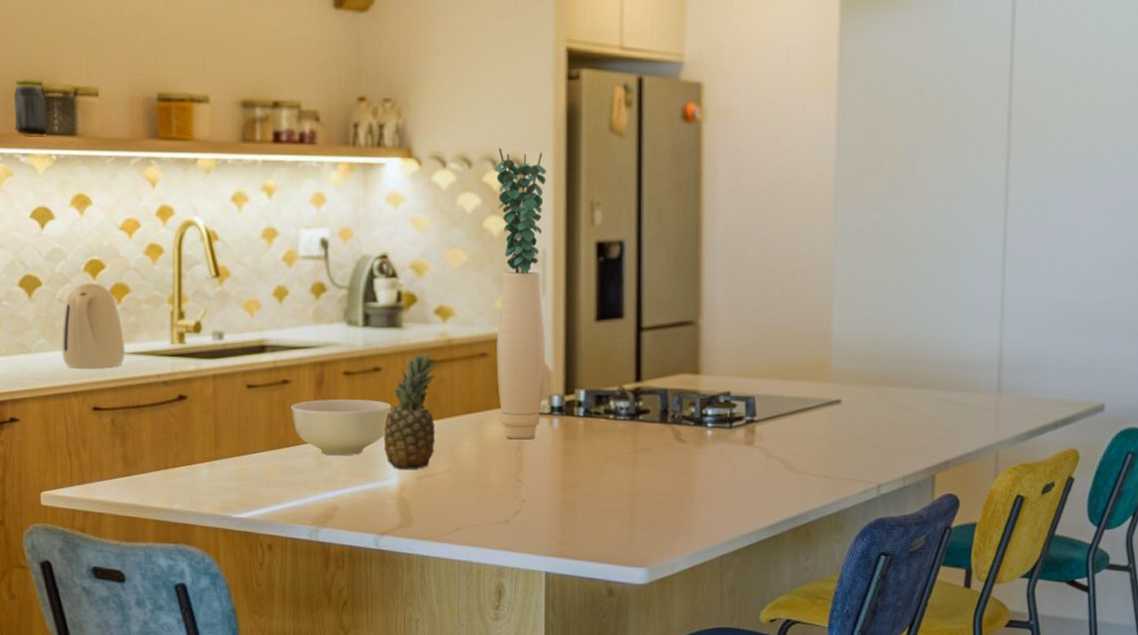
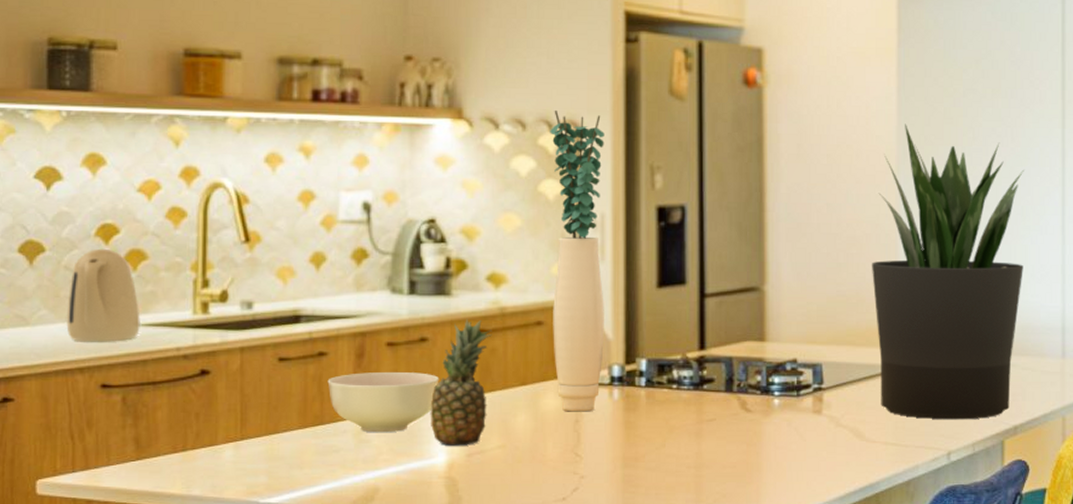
jar: present [13,78,48,136] -> none [18,29,58,90]
planter: none [806,157,965,454] -> present [872,123,1024,420]

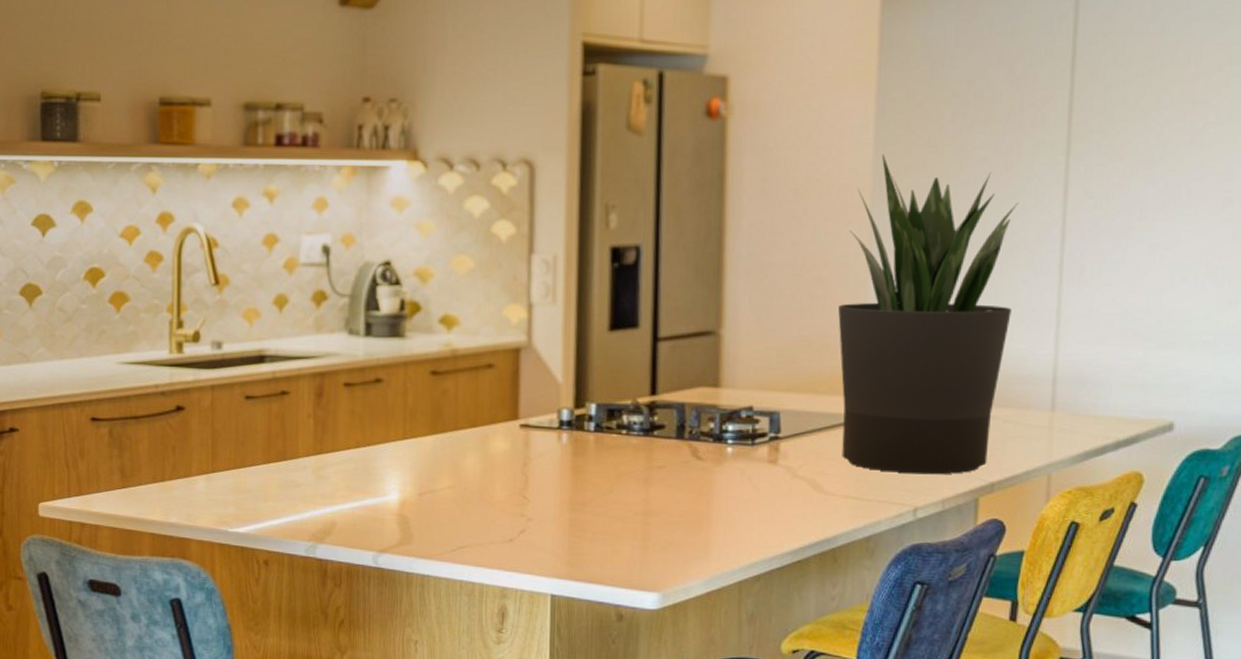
kettle: present [66,248,140,342] -> none [61,291,124,379]
bowl: present [327,372,439,433] -> none [289,411,393,470]
fruit: present [430,319,492,446] -> none [383,361,444,485]
vase: present [550,109,604,412] -> none [503,148,559,455]

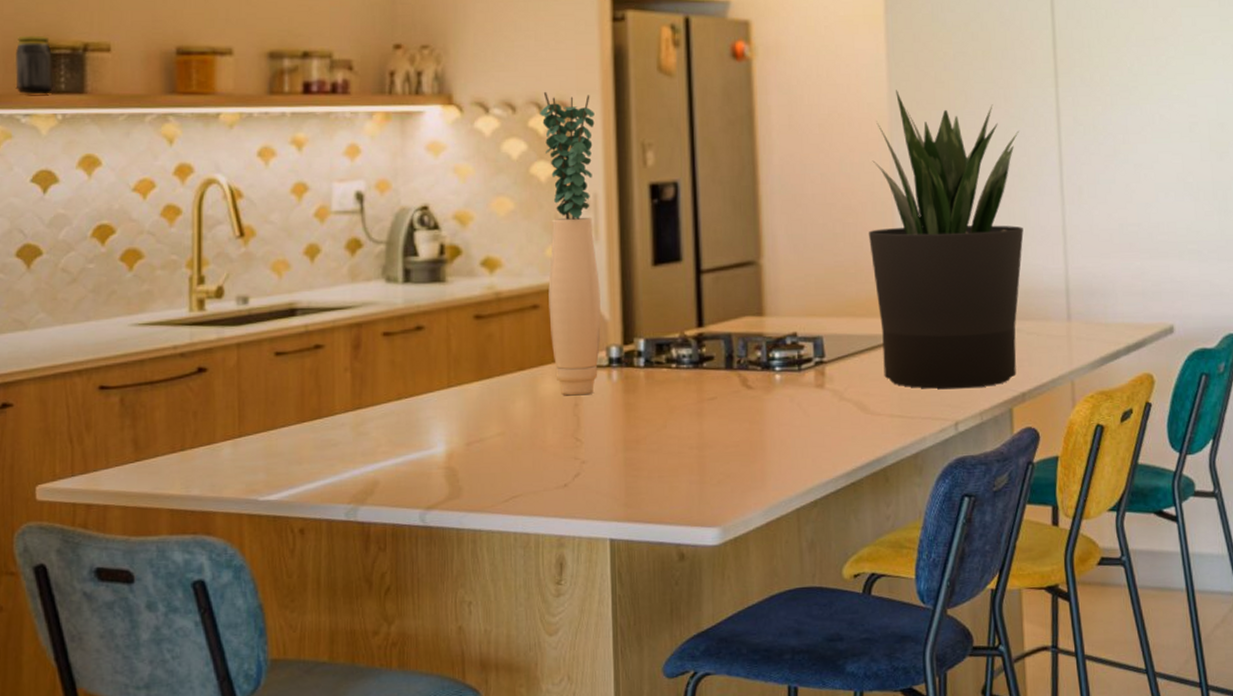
jar: none [16,84,50,142] -> present [15,35,53,95]
vase: none [503,148,559,455] -> present [540,91,601,396]

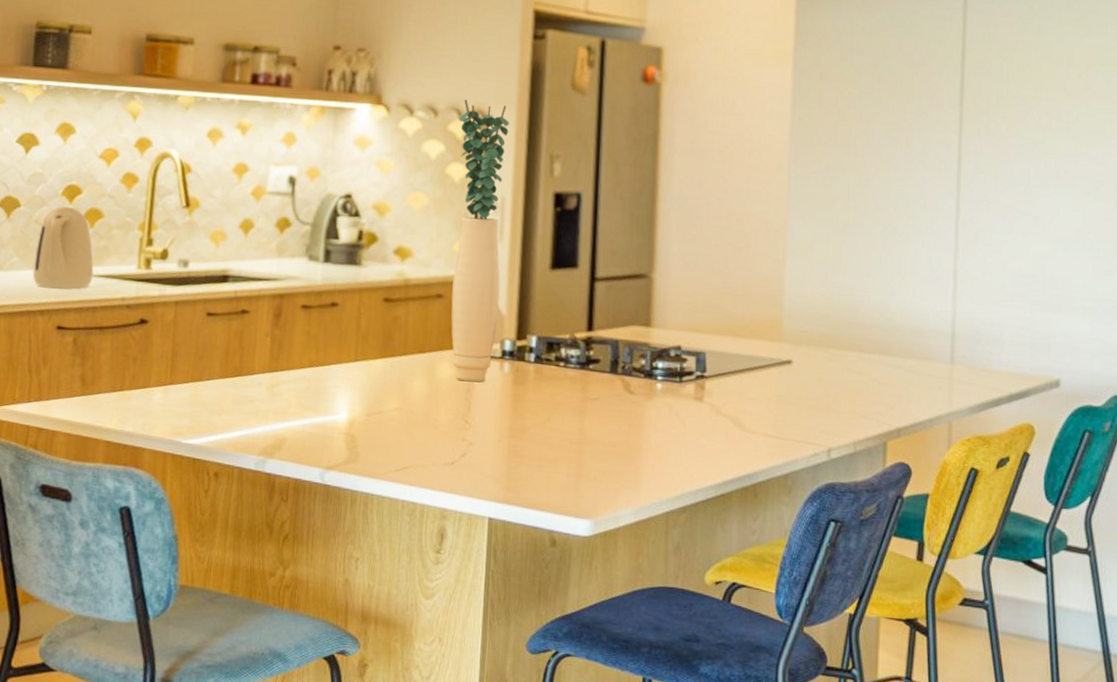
jar: present [15,35,53,95] -> none [11,14,43,67]
kettle: none [64,249,137,344] -> present [32,206,94,289]
planter: present [869,89,1024,389] -> none [759,124,918,418]

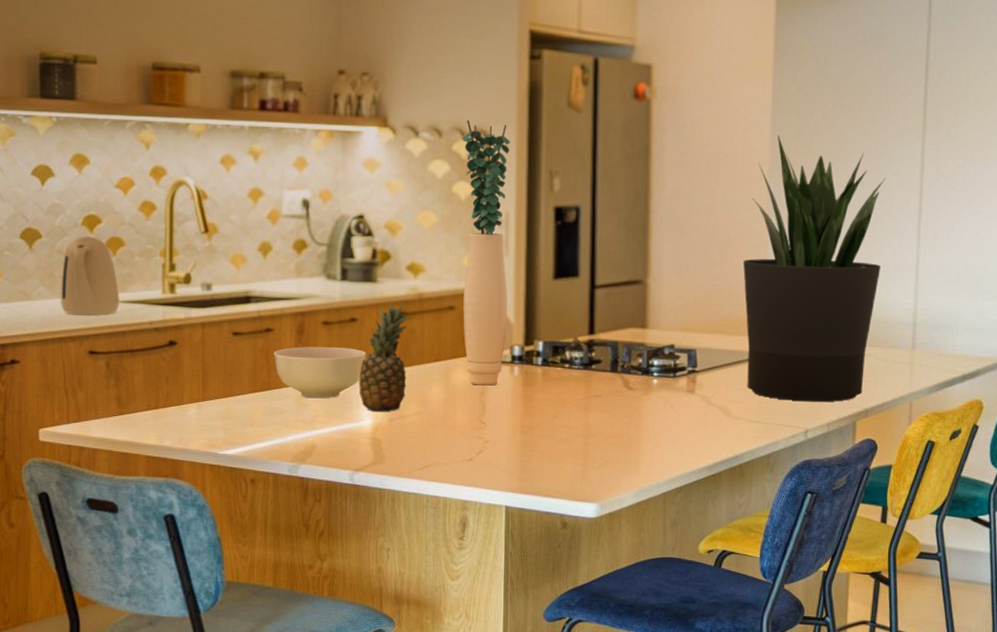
bowl: none [247,331,346,388] -> present [273,347,367,399]
fruit: none [335,288,396,405] -> present [358,303,411,411]
planter: none [759,124,918,418] -> present [743,135,885,402]

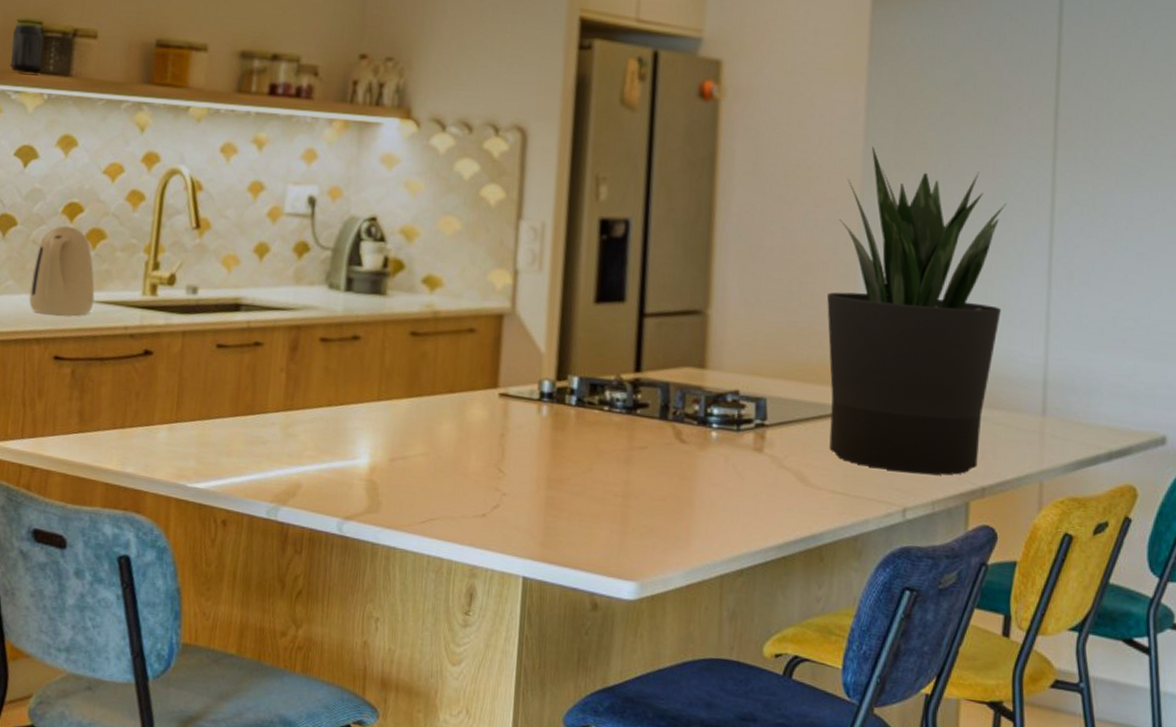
jar: none [16,45,49,99] -> present [11,17,45,73]
bowl: present [273,347,367,399] -> none [260,366,369,429]
fruit: present [358,303,411,411] -> none [355,320,424,449]
vase: present [462,119,510,386] -> none [484,114,551,427]

